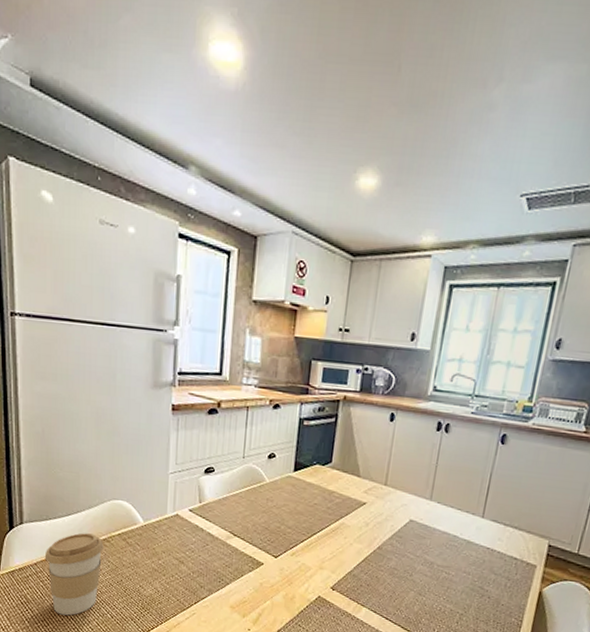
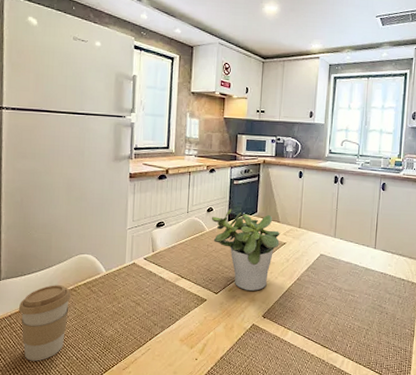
potted plant: none [273,456,360,558] -> present [211,209,280,291]

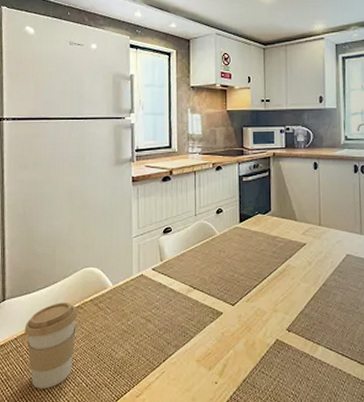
potted plant: present [211,209,280,291] -> none [221,208,299,300]

